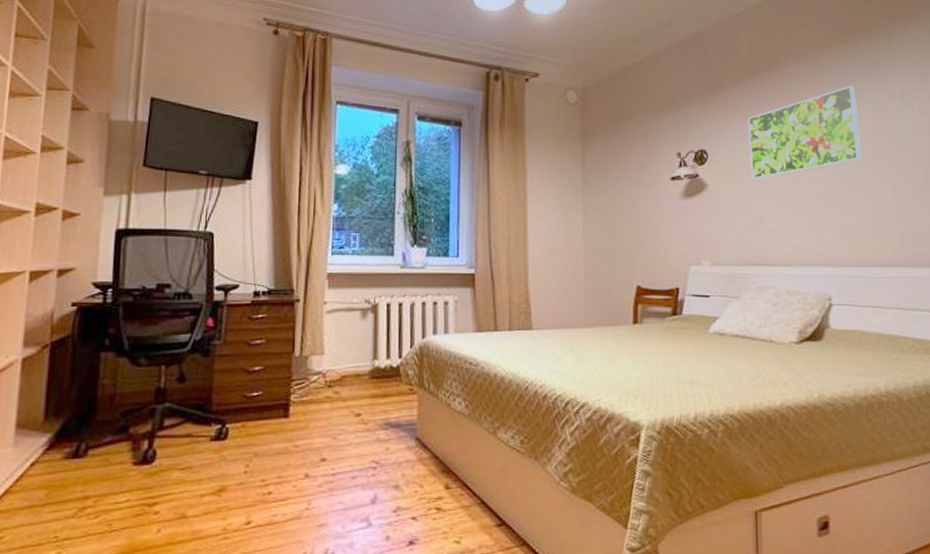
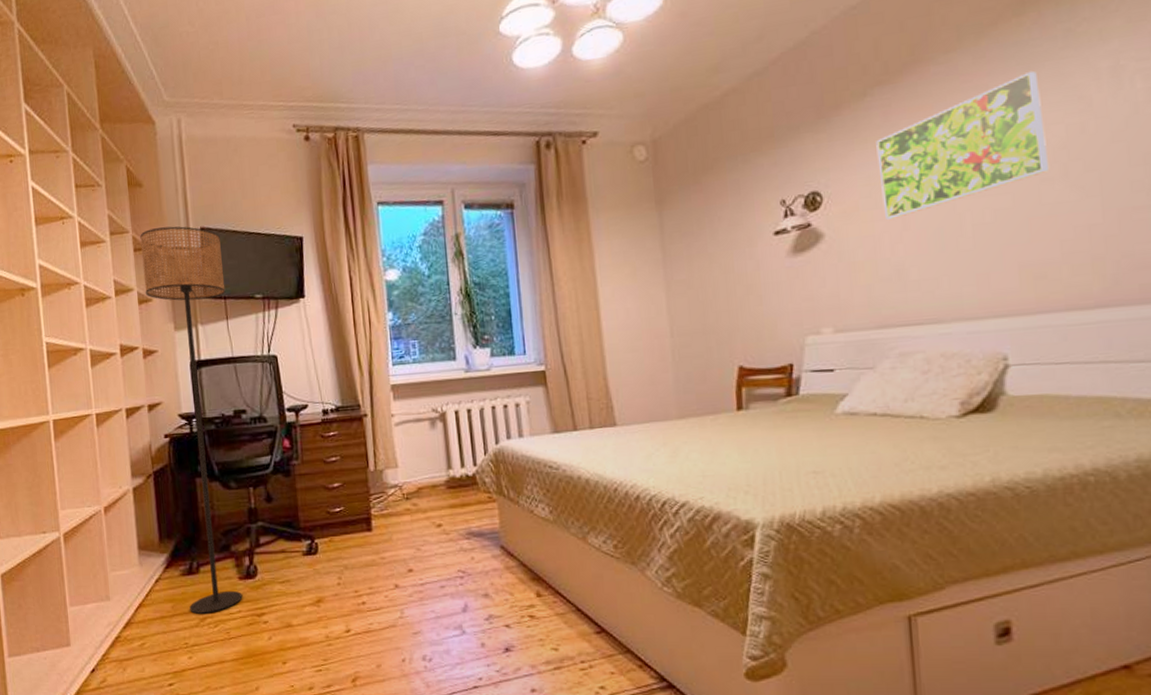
floor lamp: none [68,91,171,503] -> present [140,226,243,614]

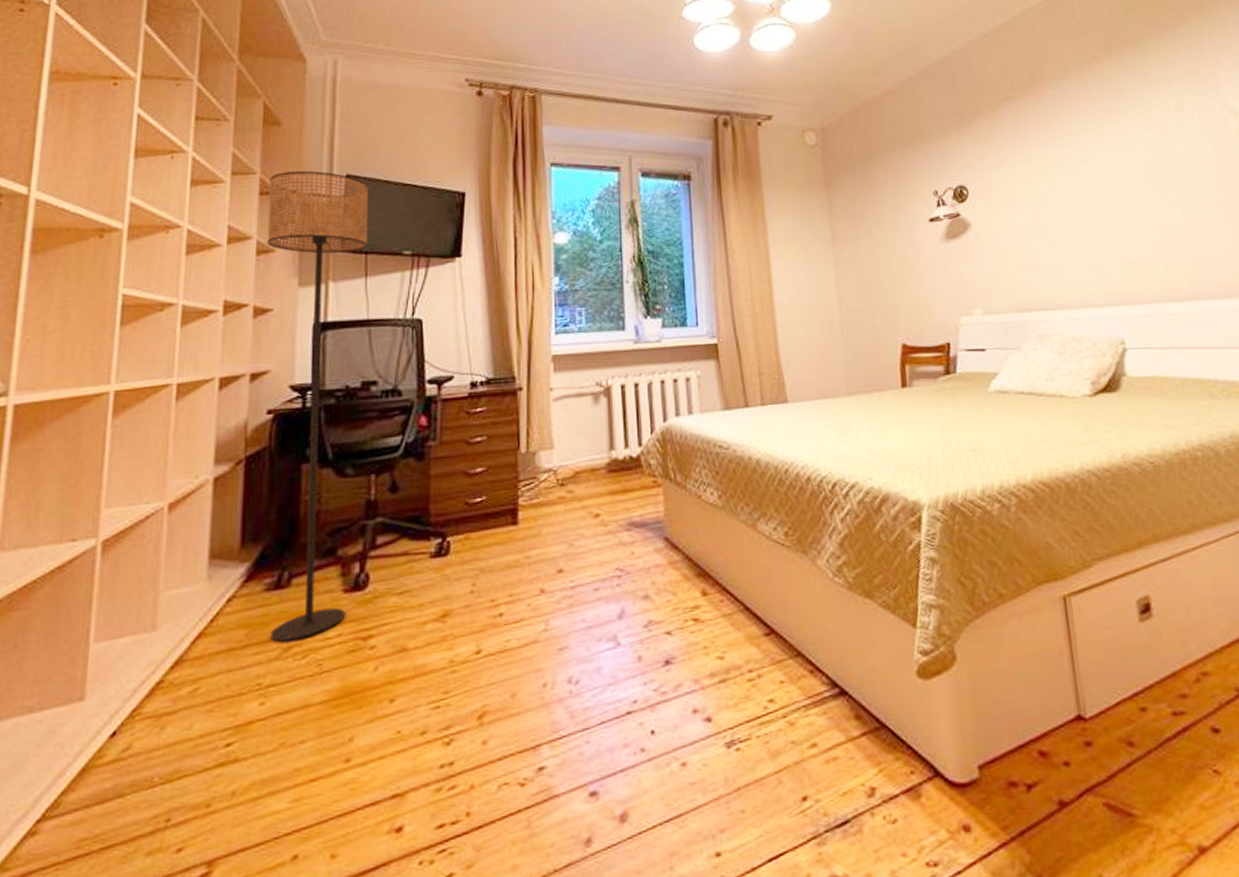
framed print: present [876,71,1050,219] -> none [1009,101,1142,214]

